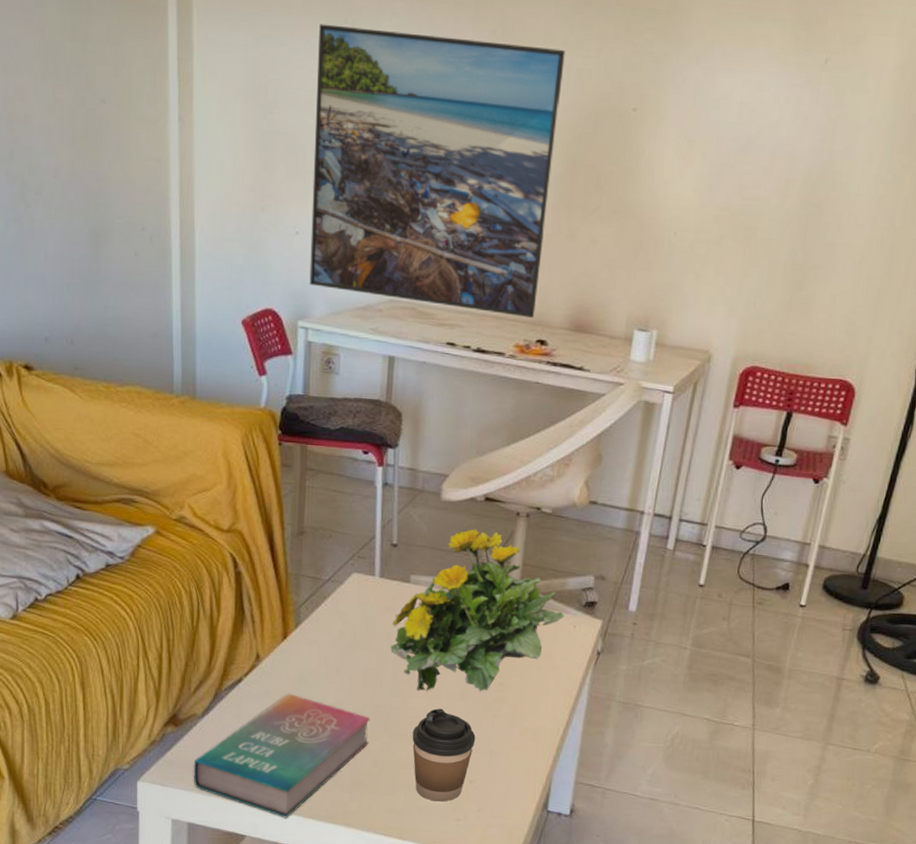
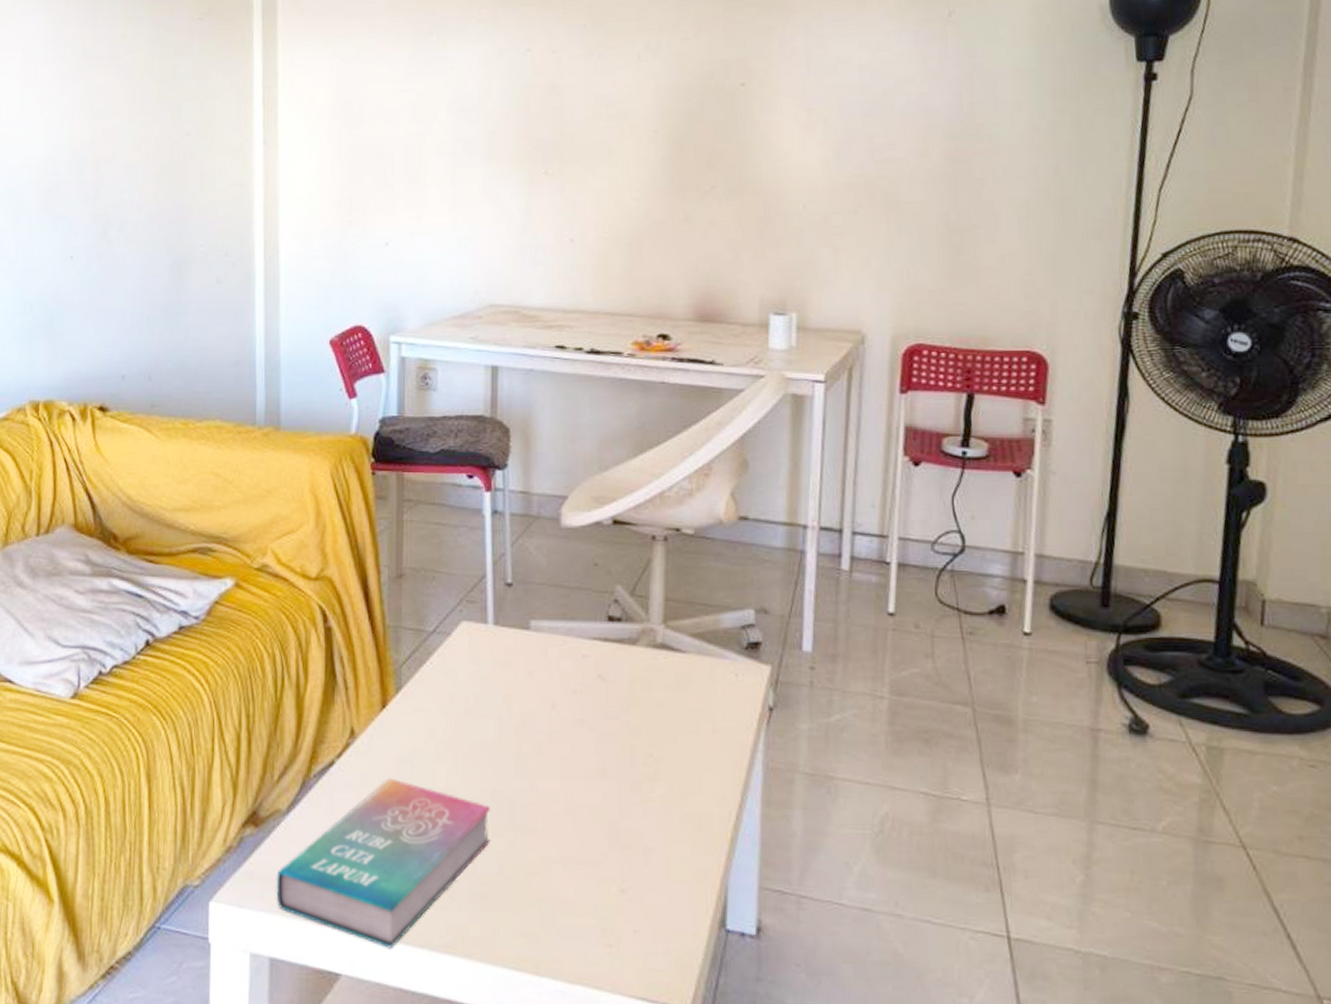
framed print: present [309,24,565,319] -> none [401,34,662,312]
flowering plant: present [390,529,565,692] -> none [511,559,723,768]
coffee cup: present [412,708,476,802] -> none [544,791,624,920]

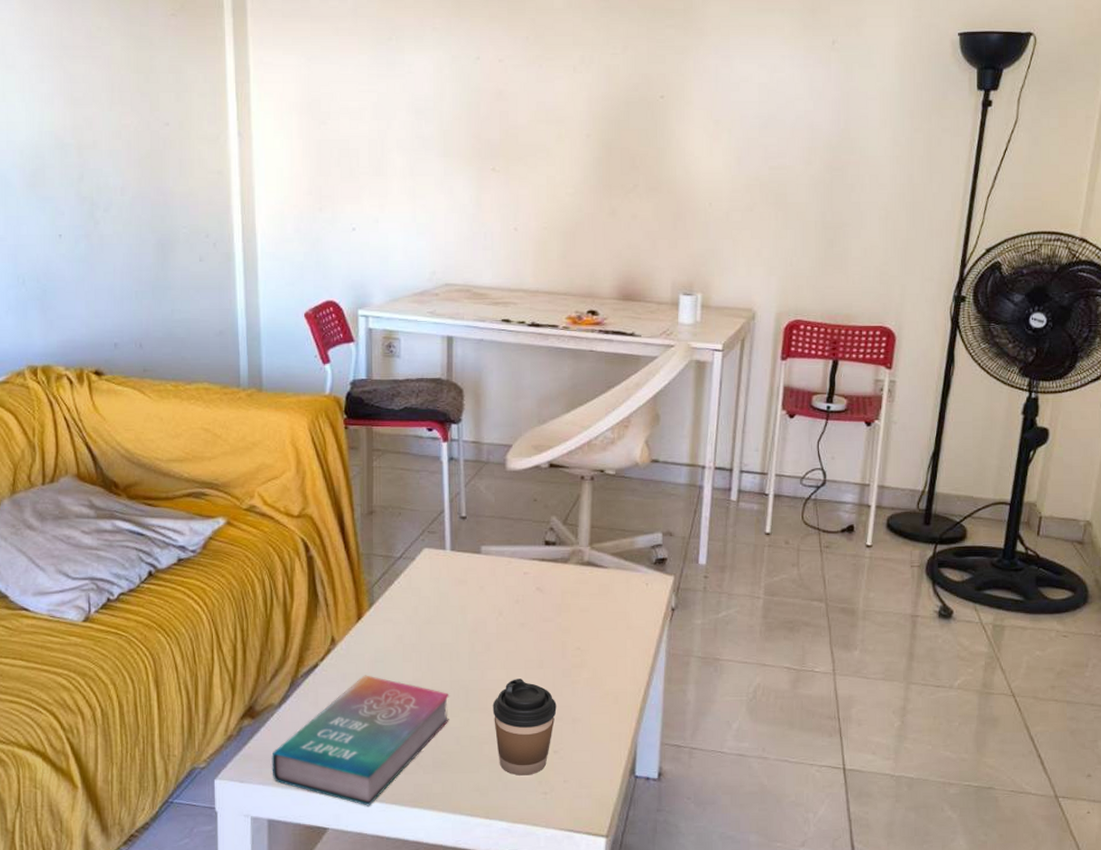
coffee cup: none [544,791,624,920] -> present [492,679,557,776]

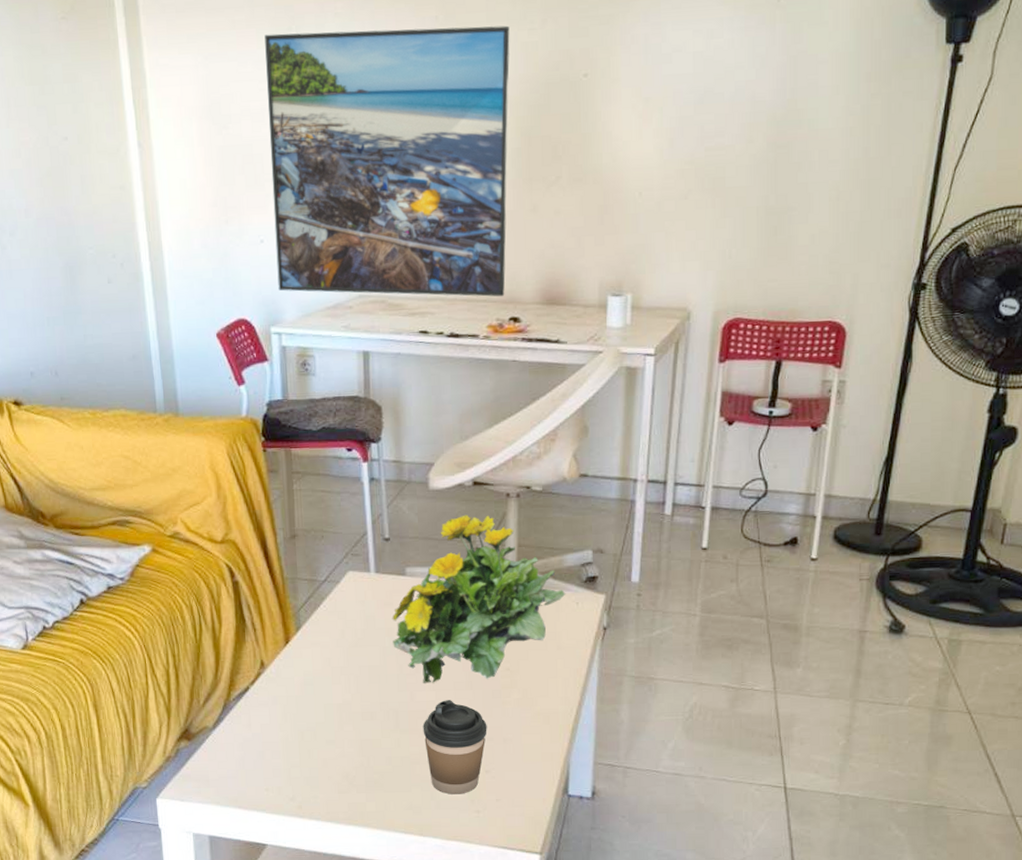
book: present [271,675,449,806] -> none [209,698,380,824]
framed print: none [366,42,594,291] -> present [264,25,510,297]
flowering plant: none [465,495,636,662] -> present [392,514,566,683]

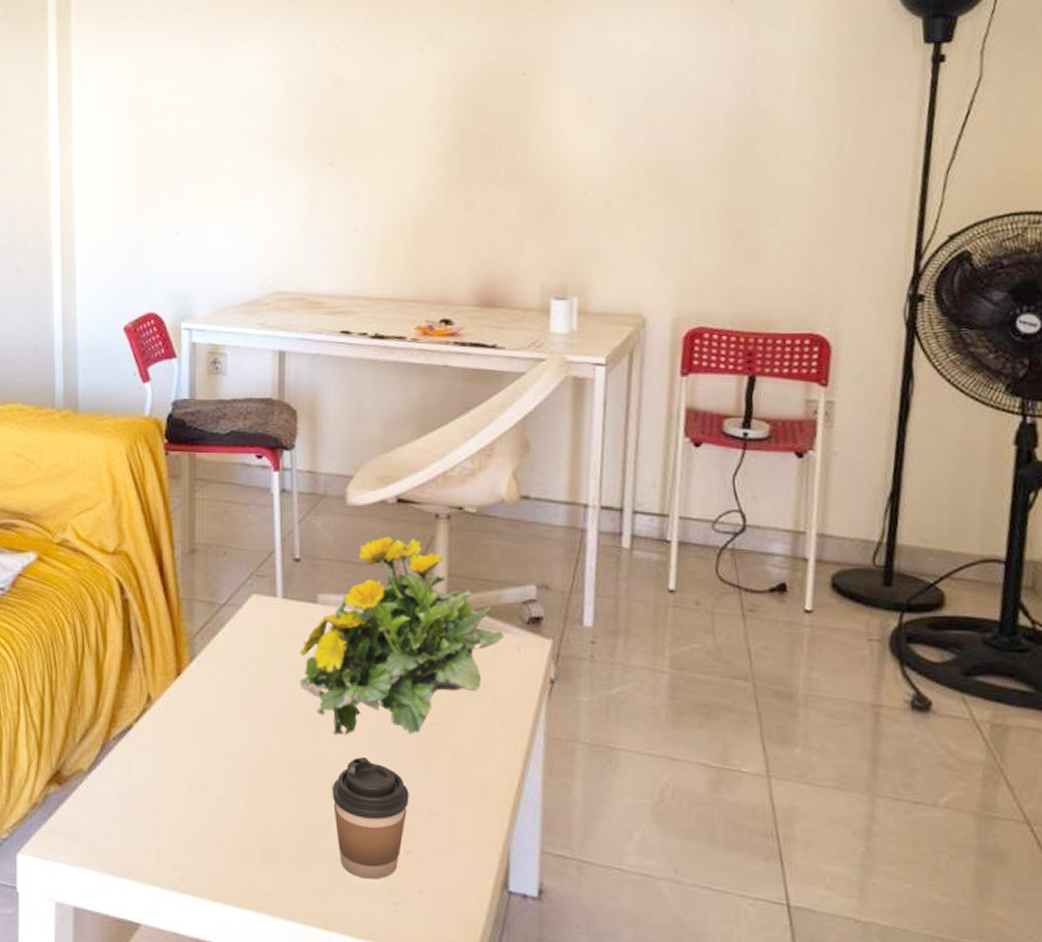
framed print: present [264,25,510,297] -> none [191,26,443,298]

